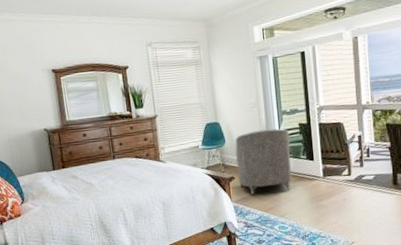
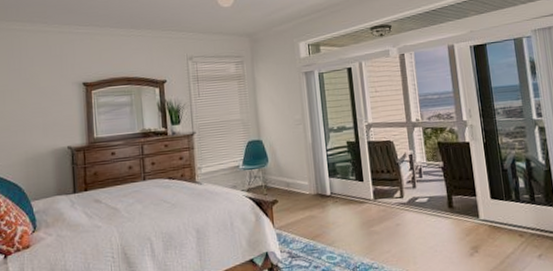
armchair: present [235,128,292,195] -> none [278,147,341,221]

